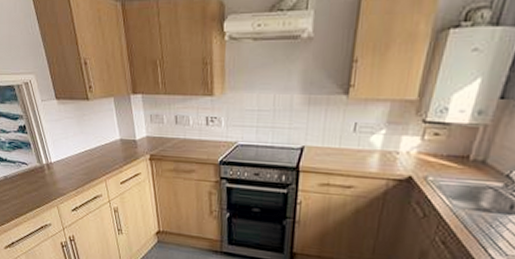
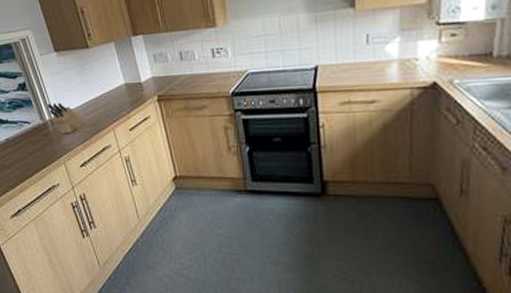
knife block: none [45,148,80,179] -> present [47,102,86,134]

